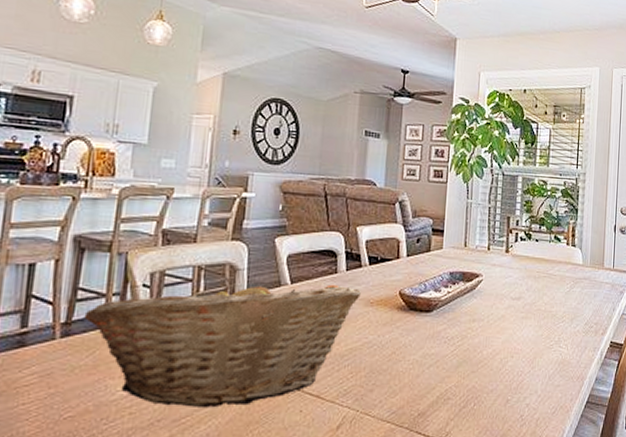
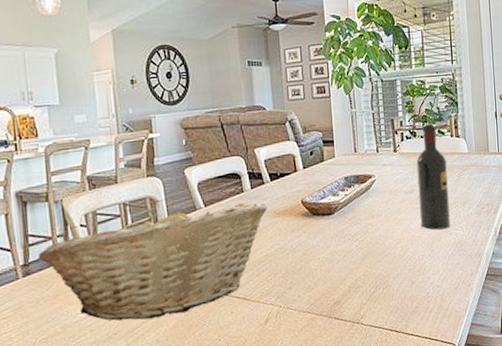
wine bottle: none [524,227,559,345] -> present [416,123,450,230]

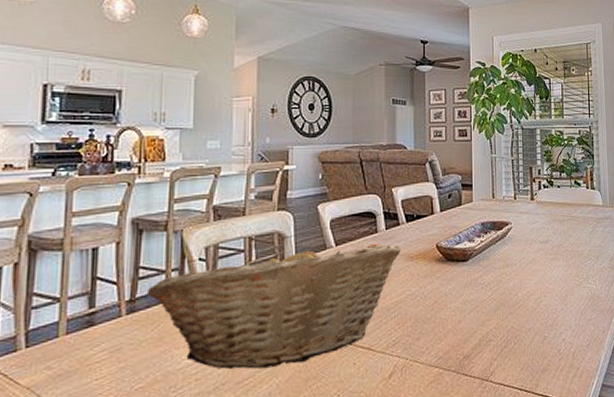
wine bottle: present [416,123,450,230] -> none [552,174,584,283]

